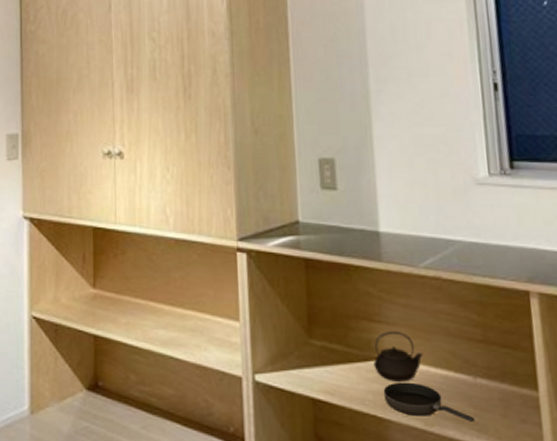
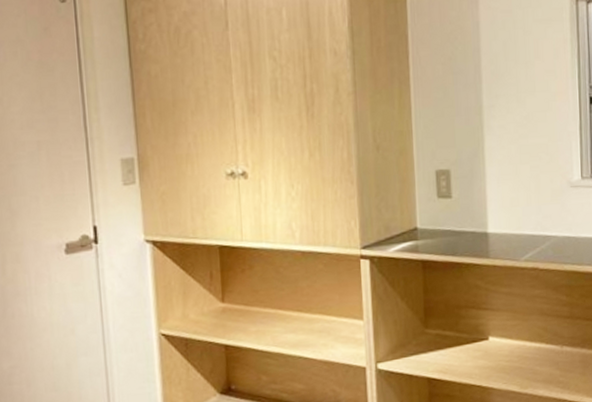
teapot: present [373,332,423,382] -> none [480,316,521,357]
frying pan: present [383,382,476,422] -> none [487,355,561,382]

